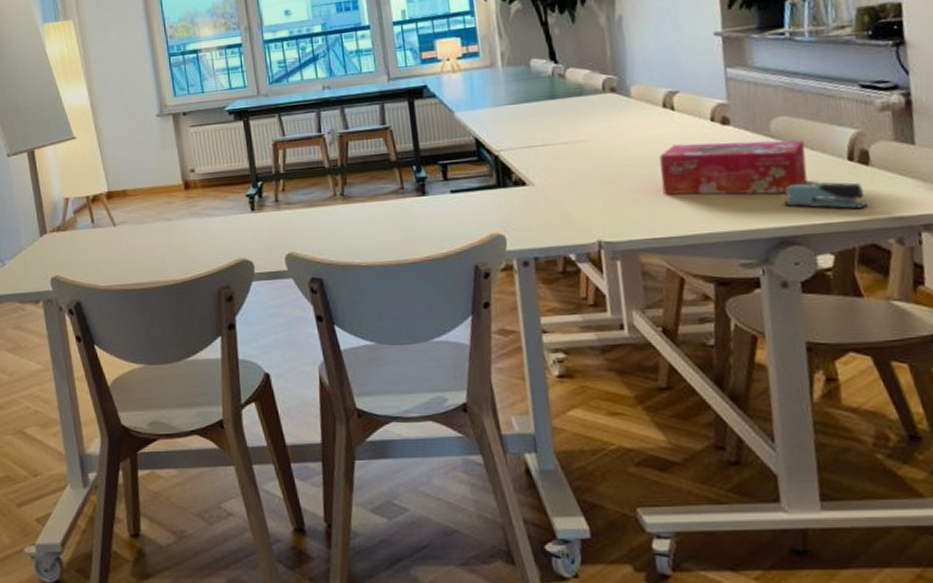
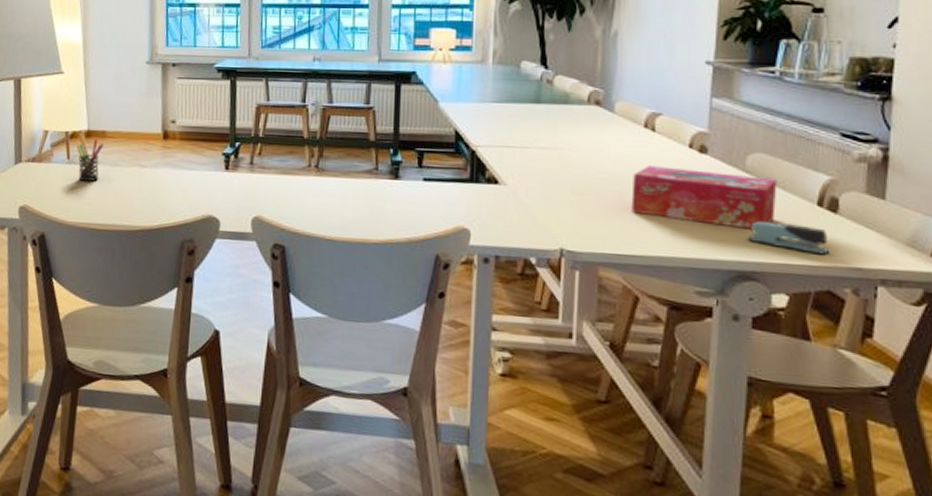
pen holder: none [99,199,127,243] -> present [76,138,103,181]

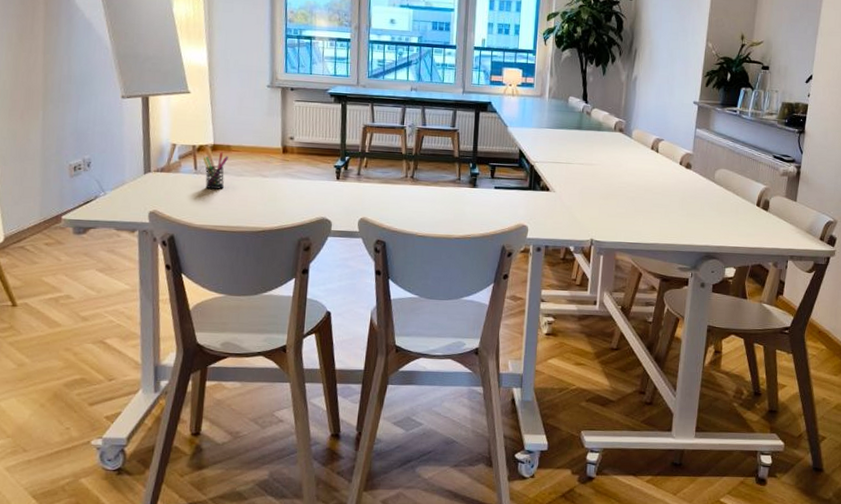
tissue box: present [631,165,777,229] -> none [640,177,734,223]
stapler: present [748,222,831,255] -> none [713,218,762,240]

